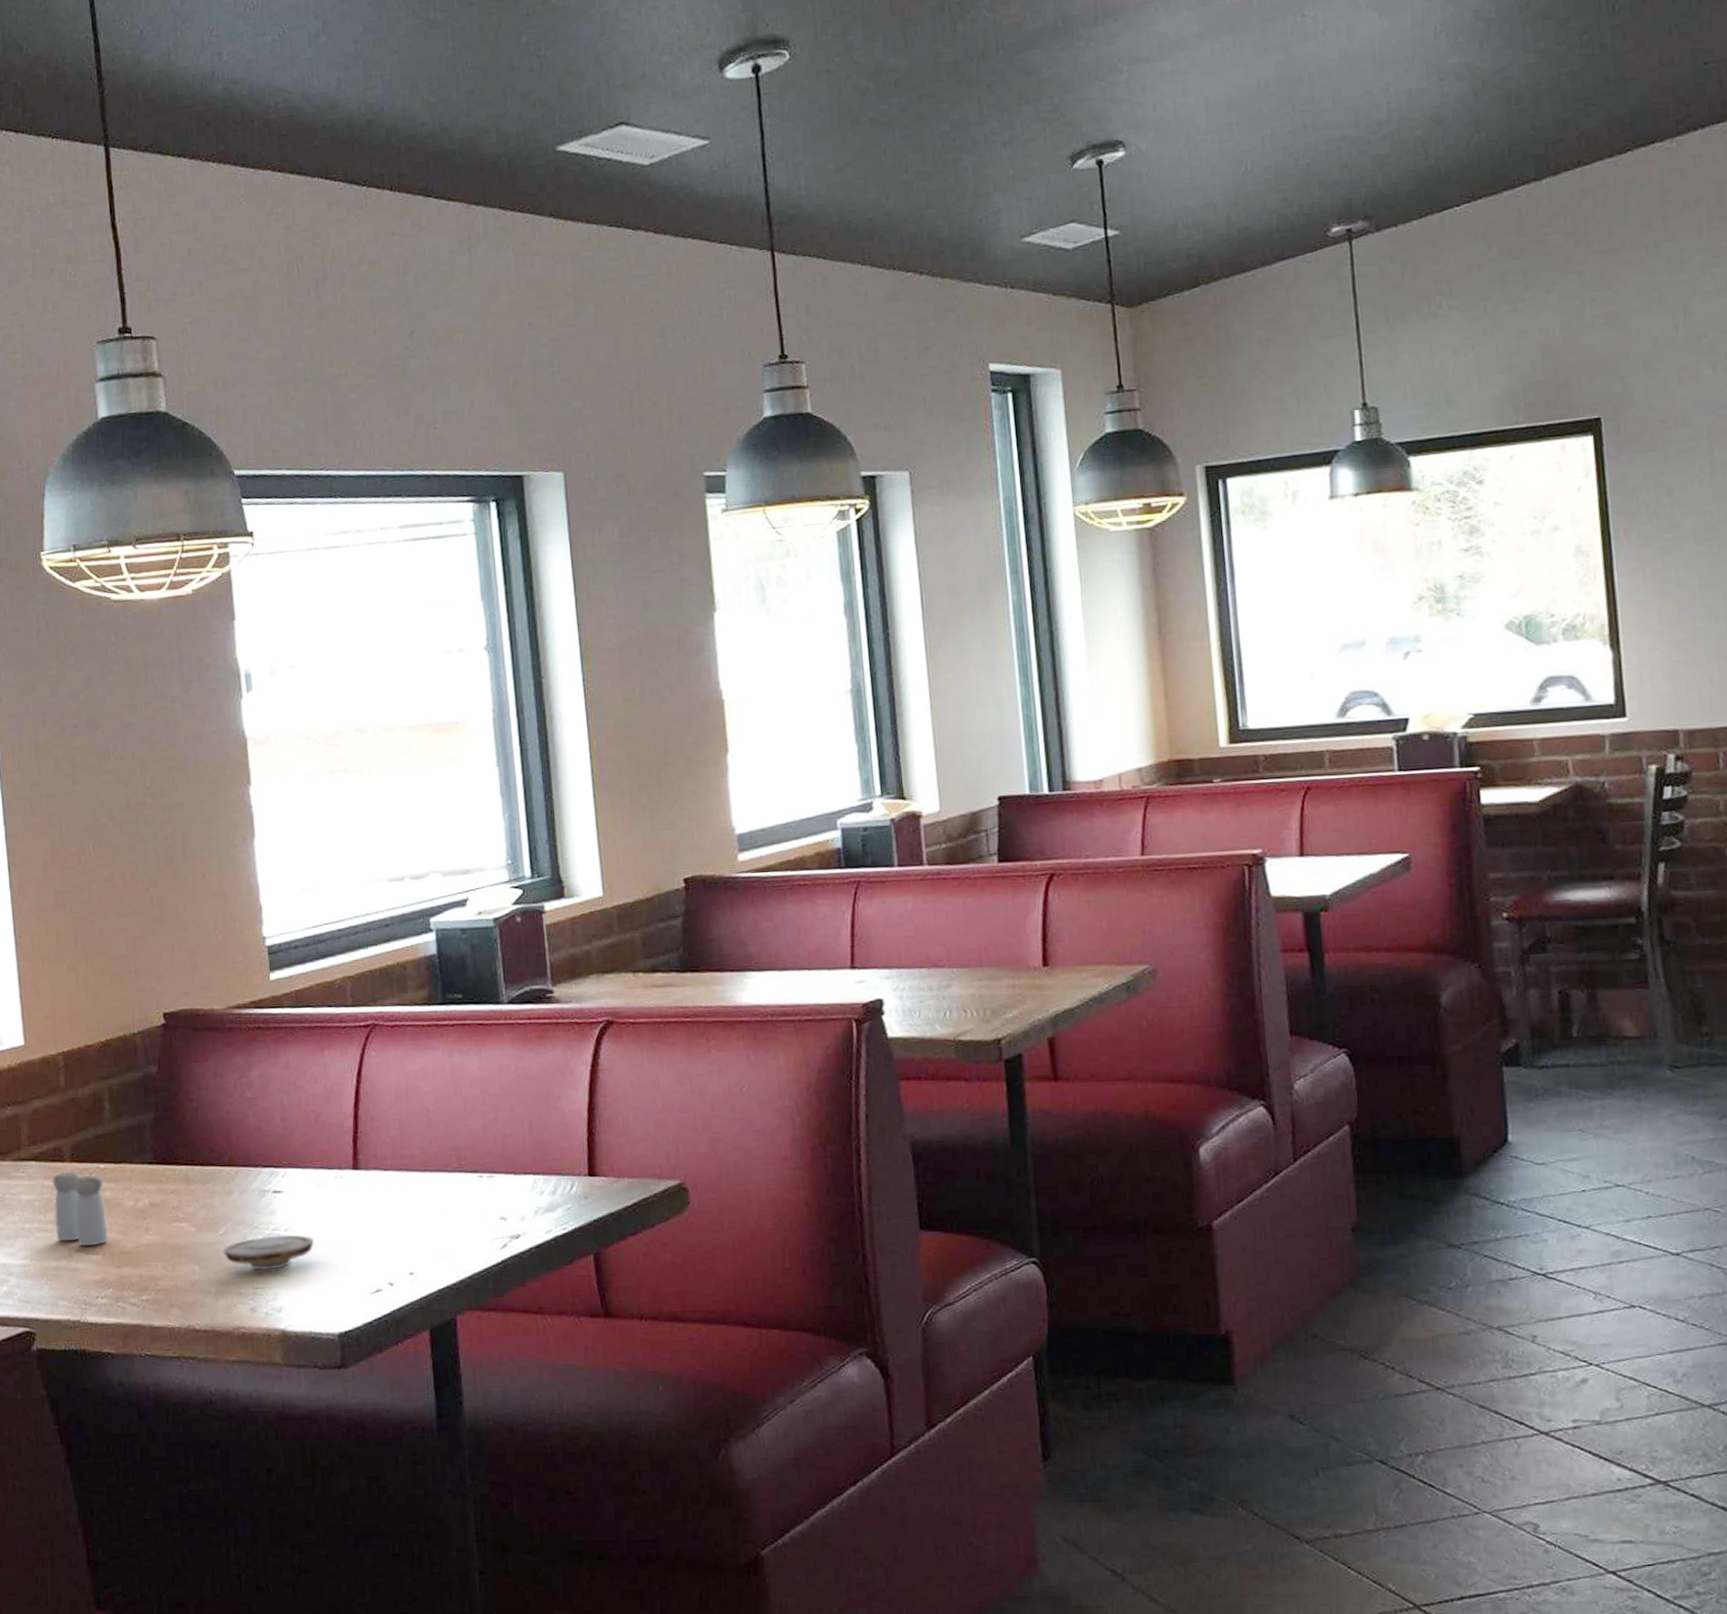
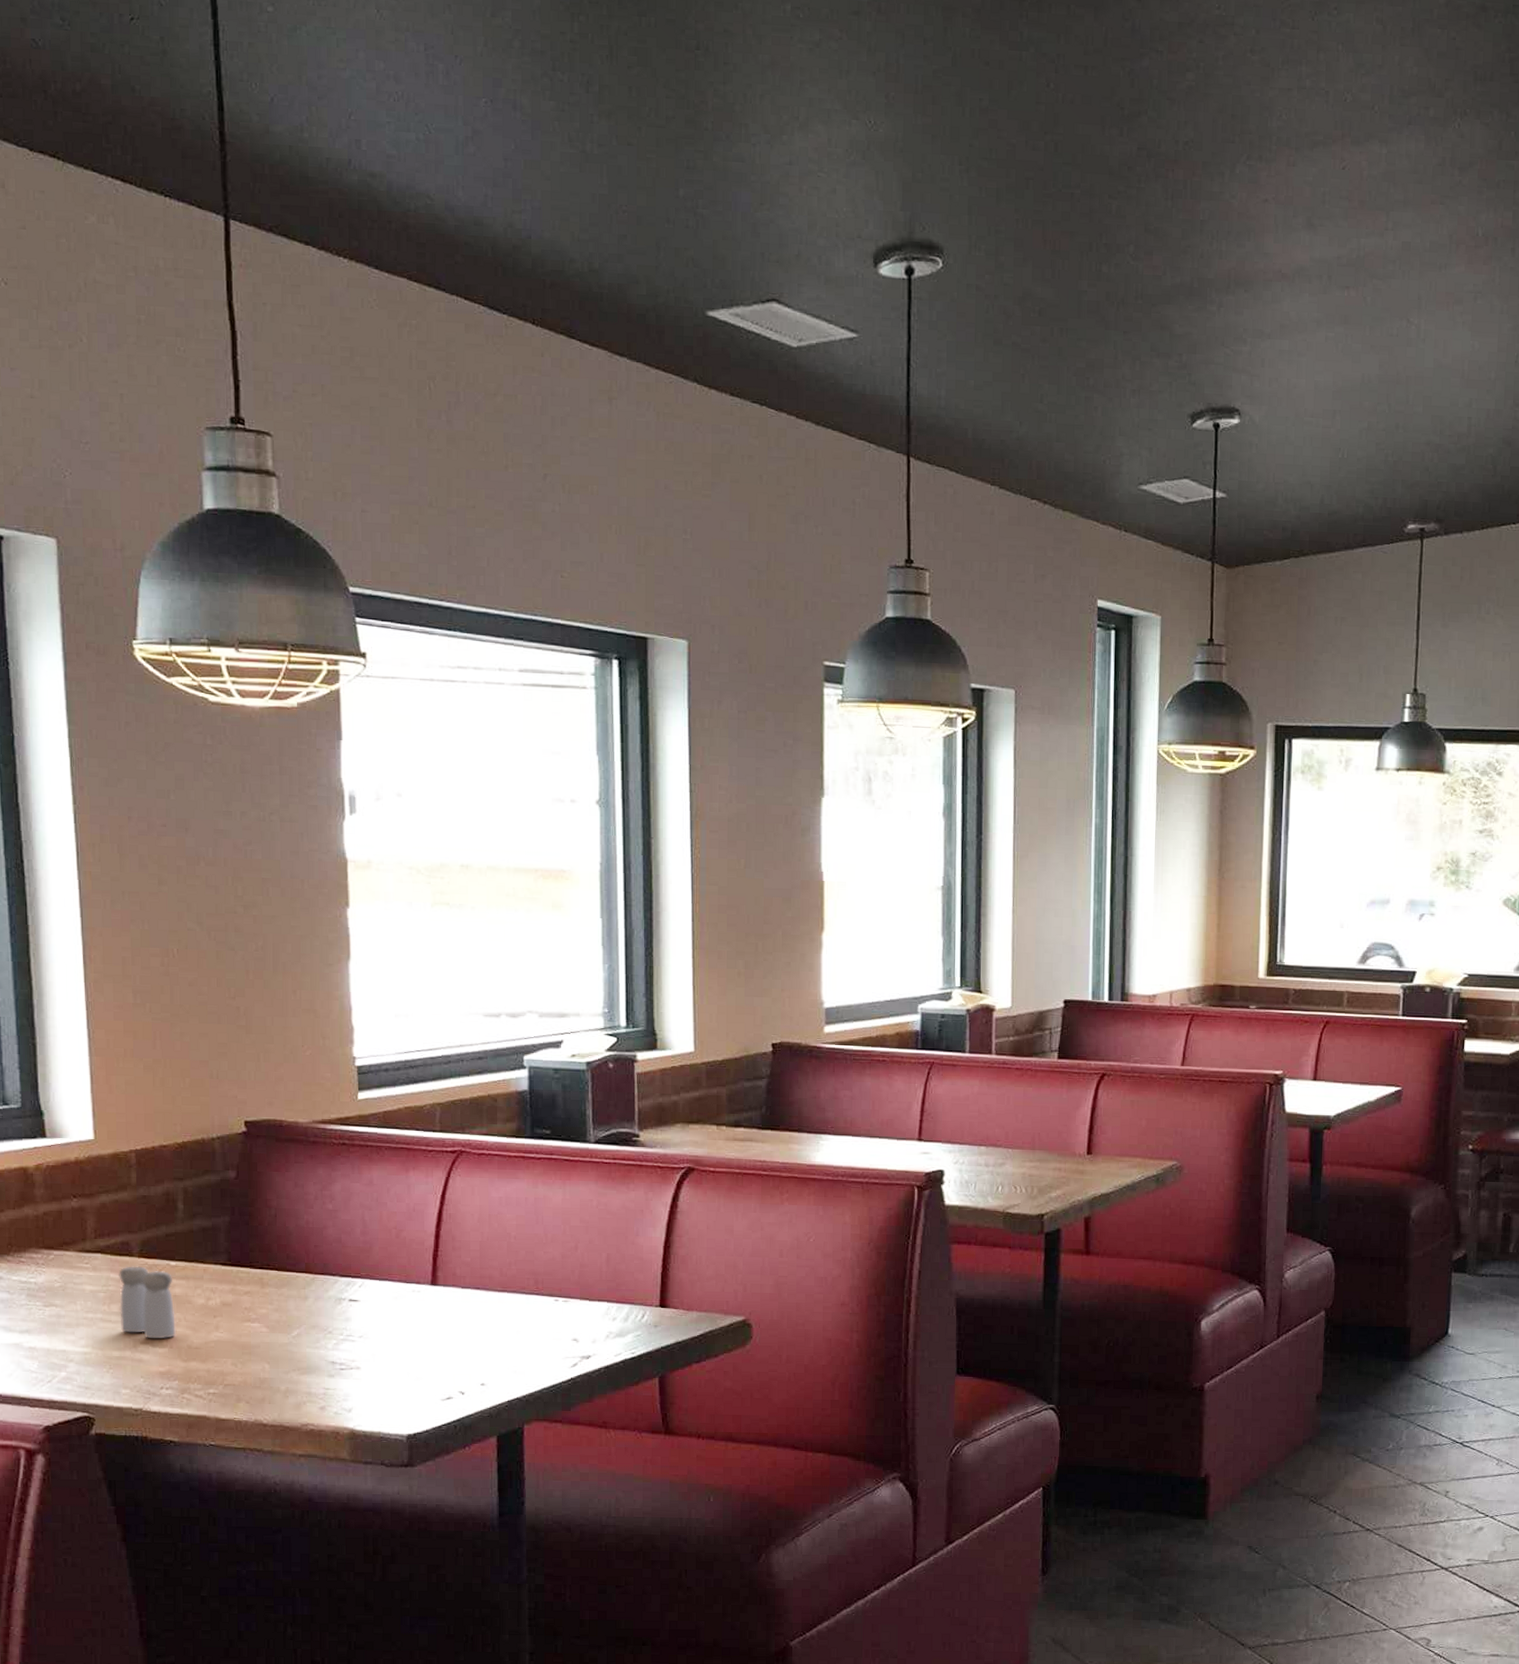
wood slice: present [223,1234,314,1270] -> none [295,1341,388,1373]

